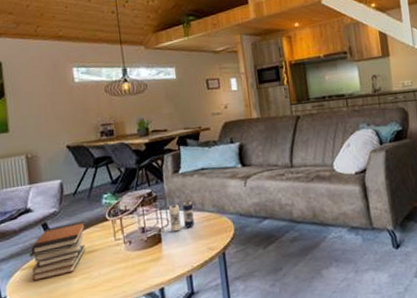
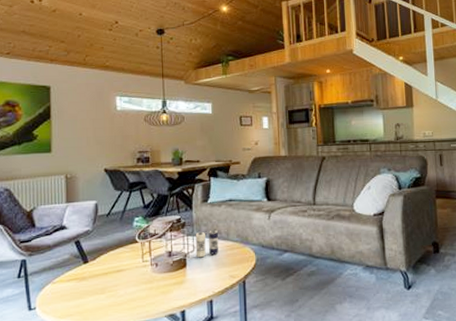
book stack: present [29,220,86,281] -> none [60,241,116,295]

